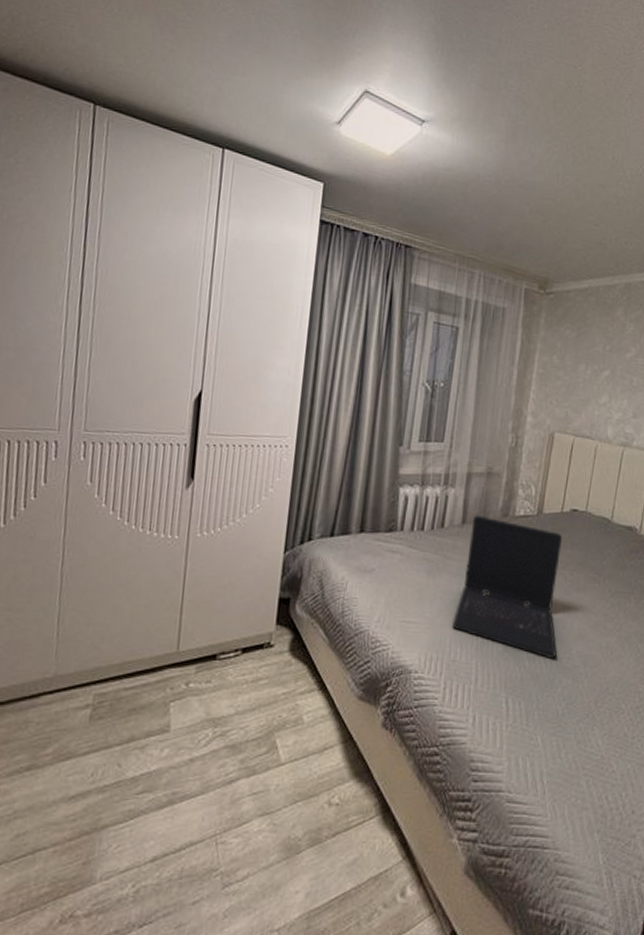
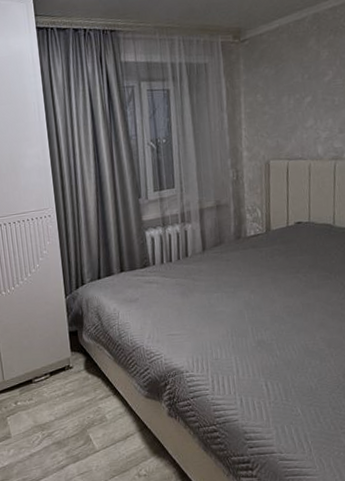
laptop: present [452,515,562,660] -> none [209,241,303,347]

